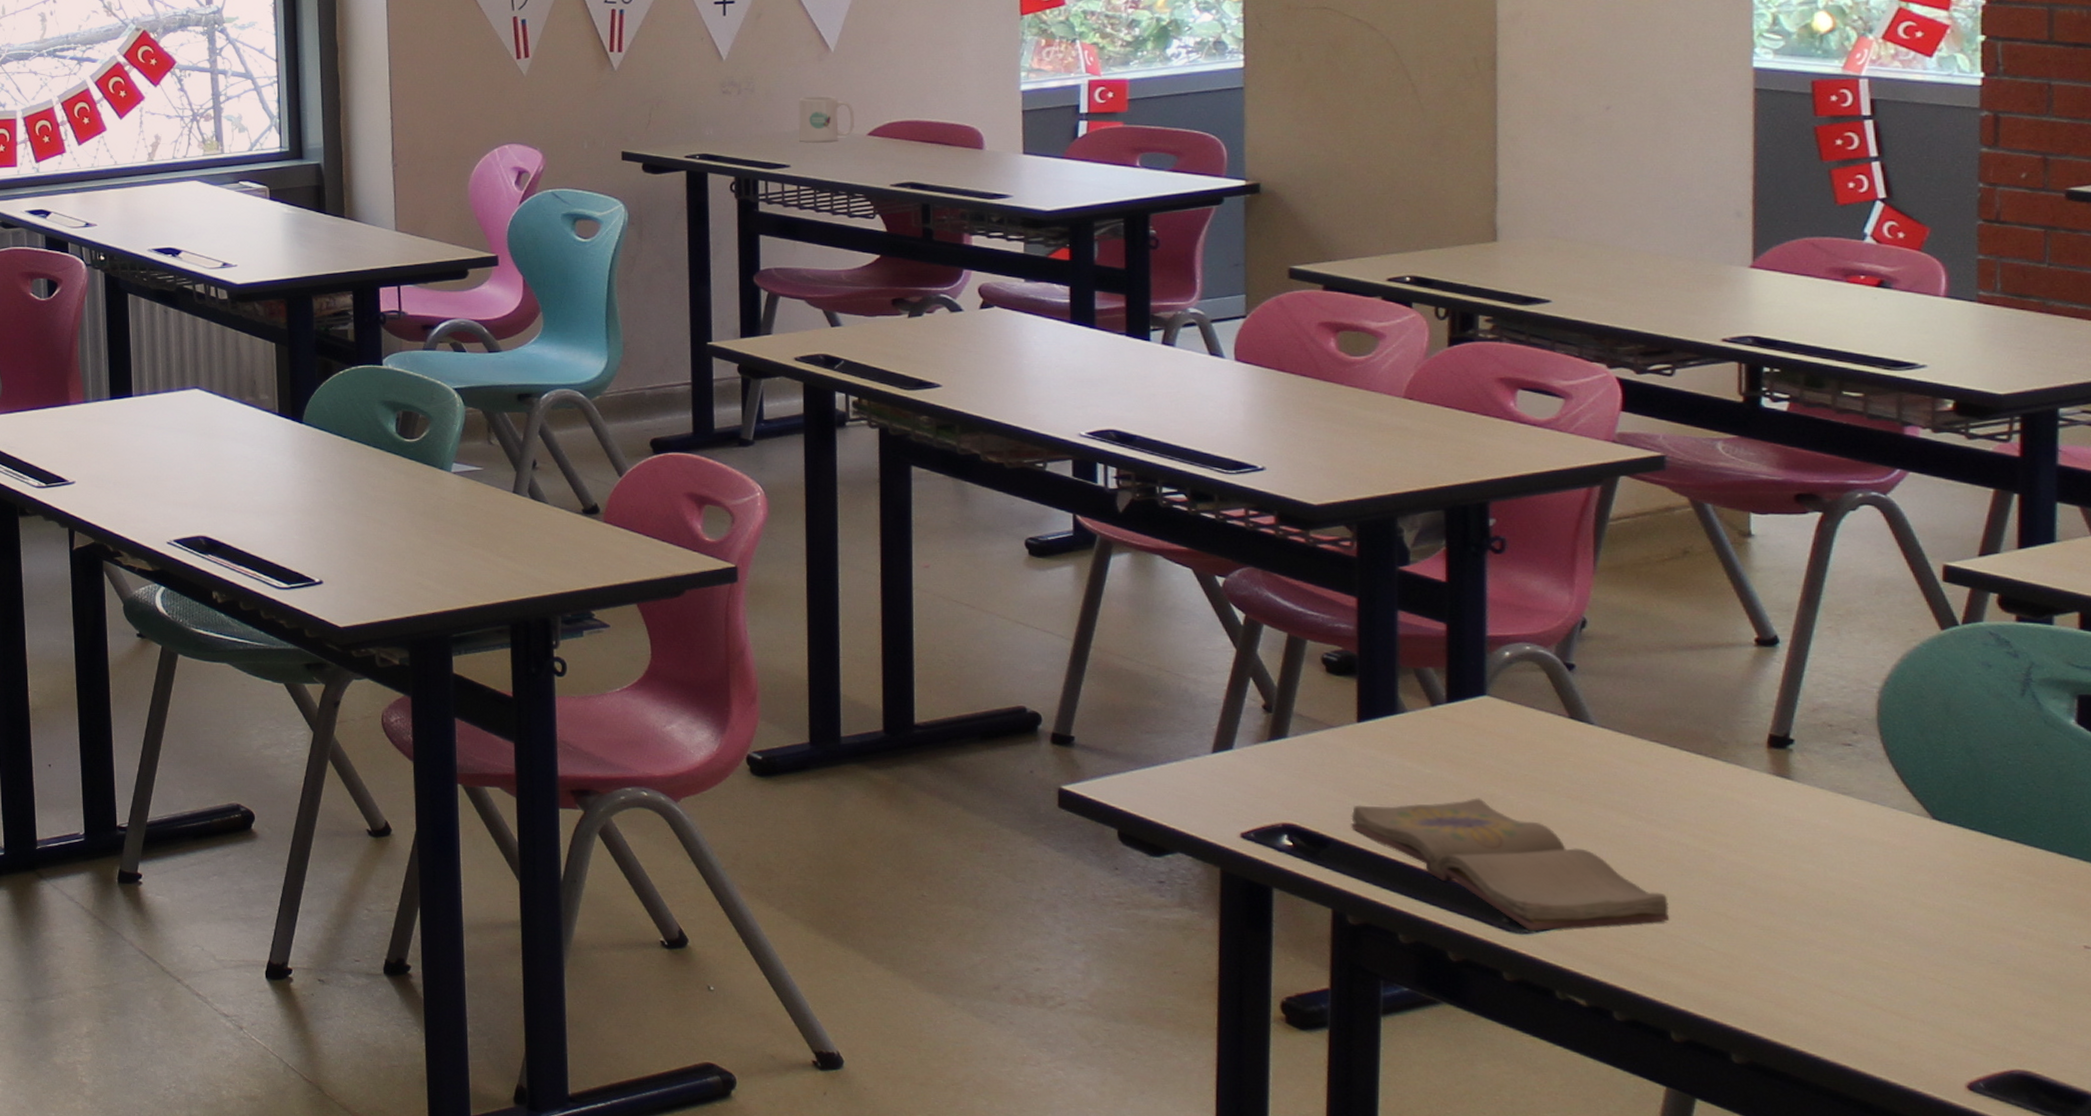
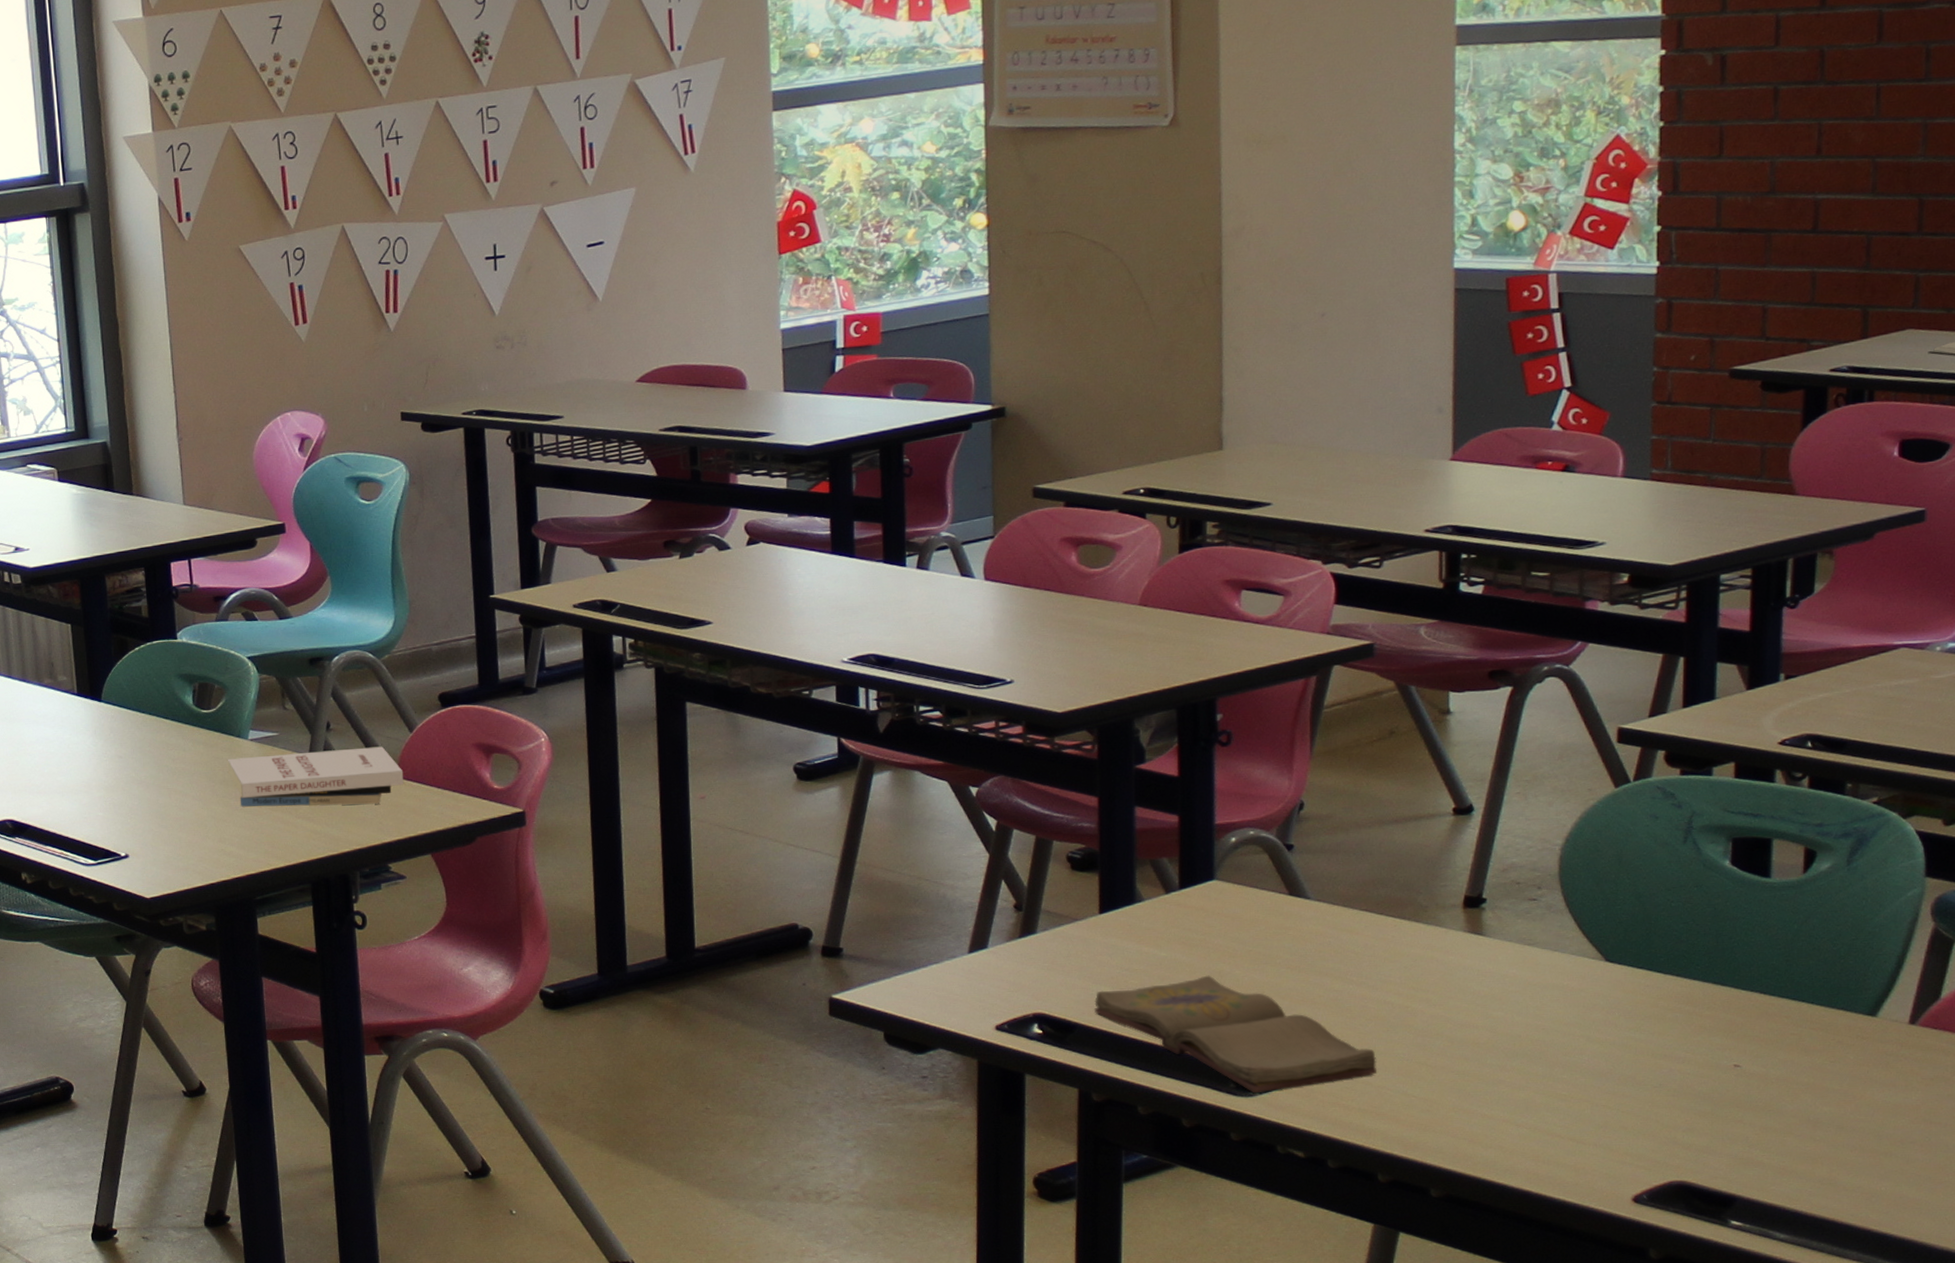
books: none [428,489,611,548] -> present [227,746,404,807]
mug: present [799,96,854,143] -> none [570,345,623,393]

